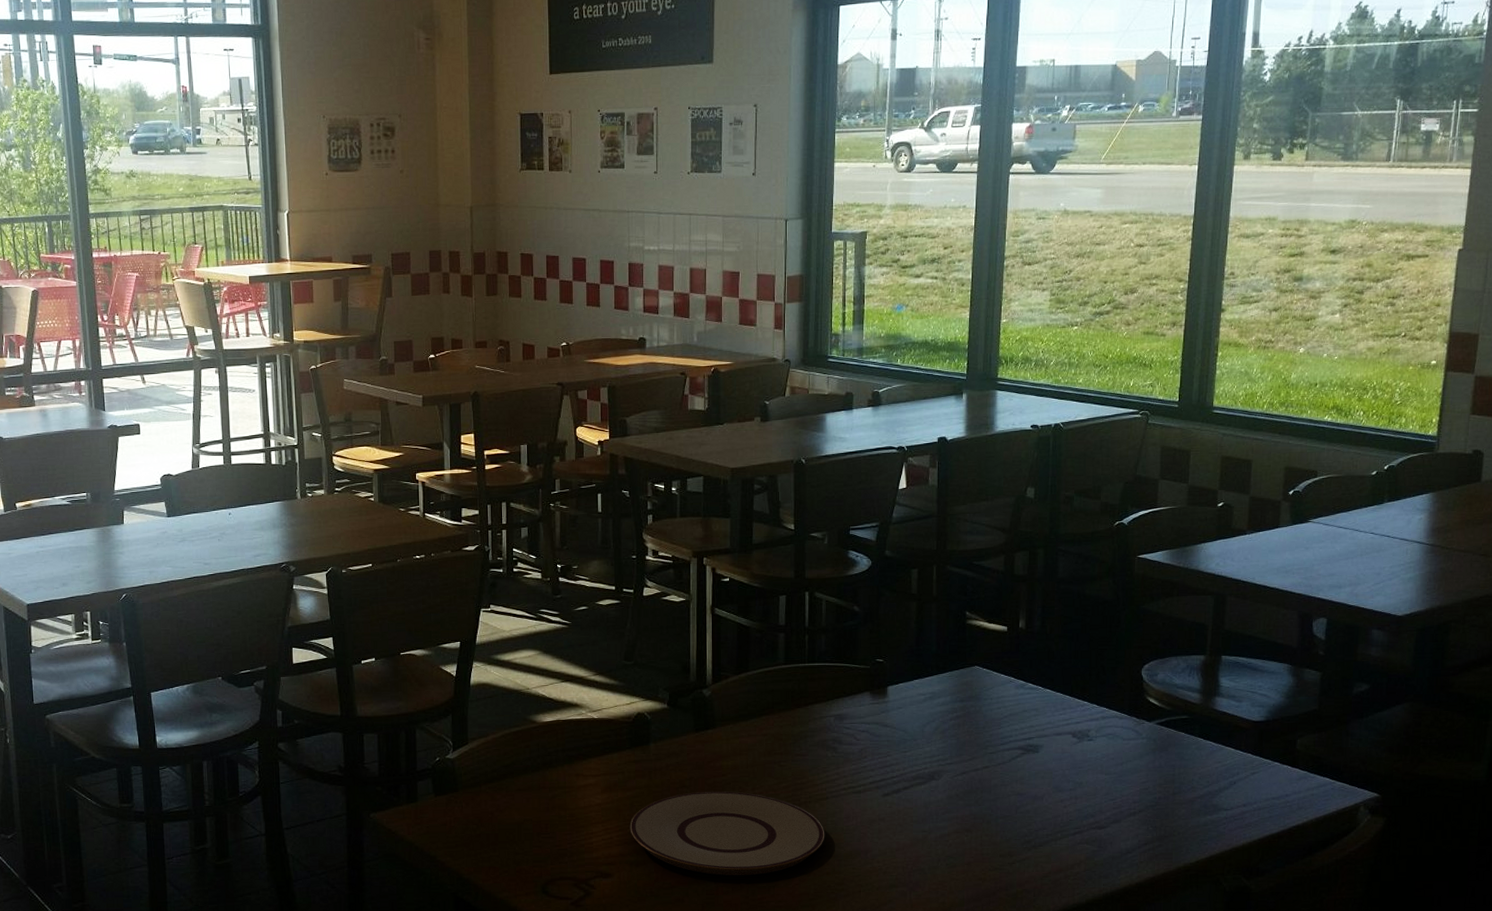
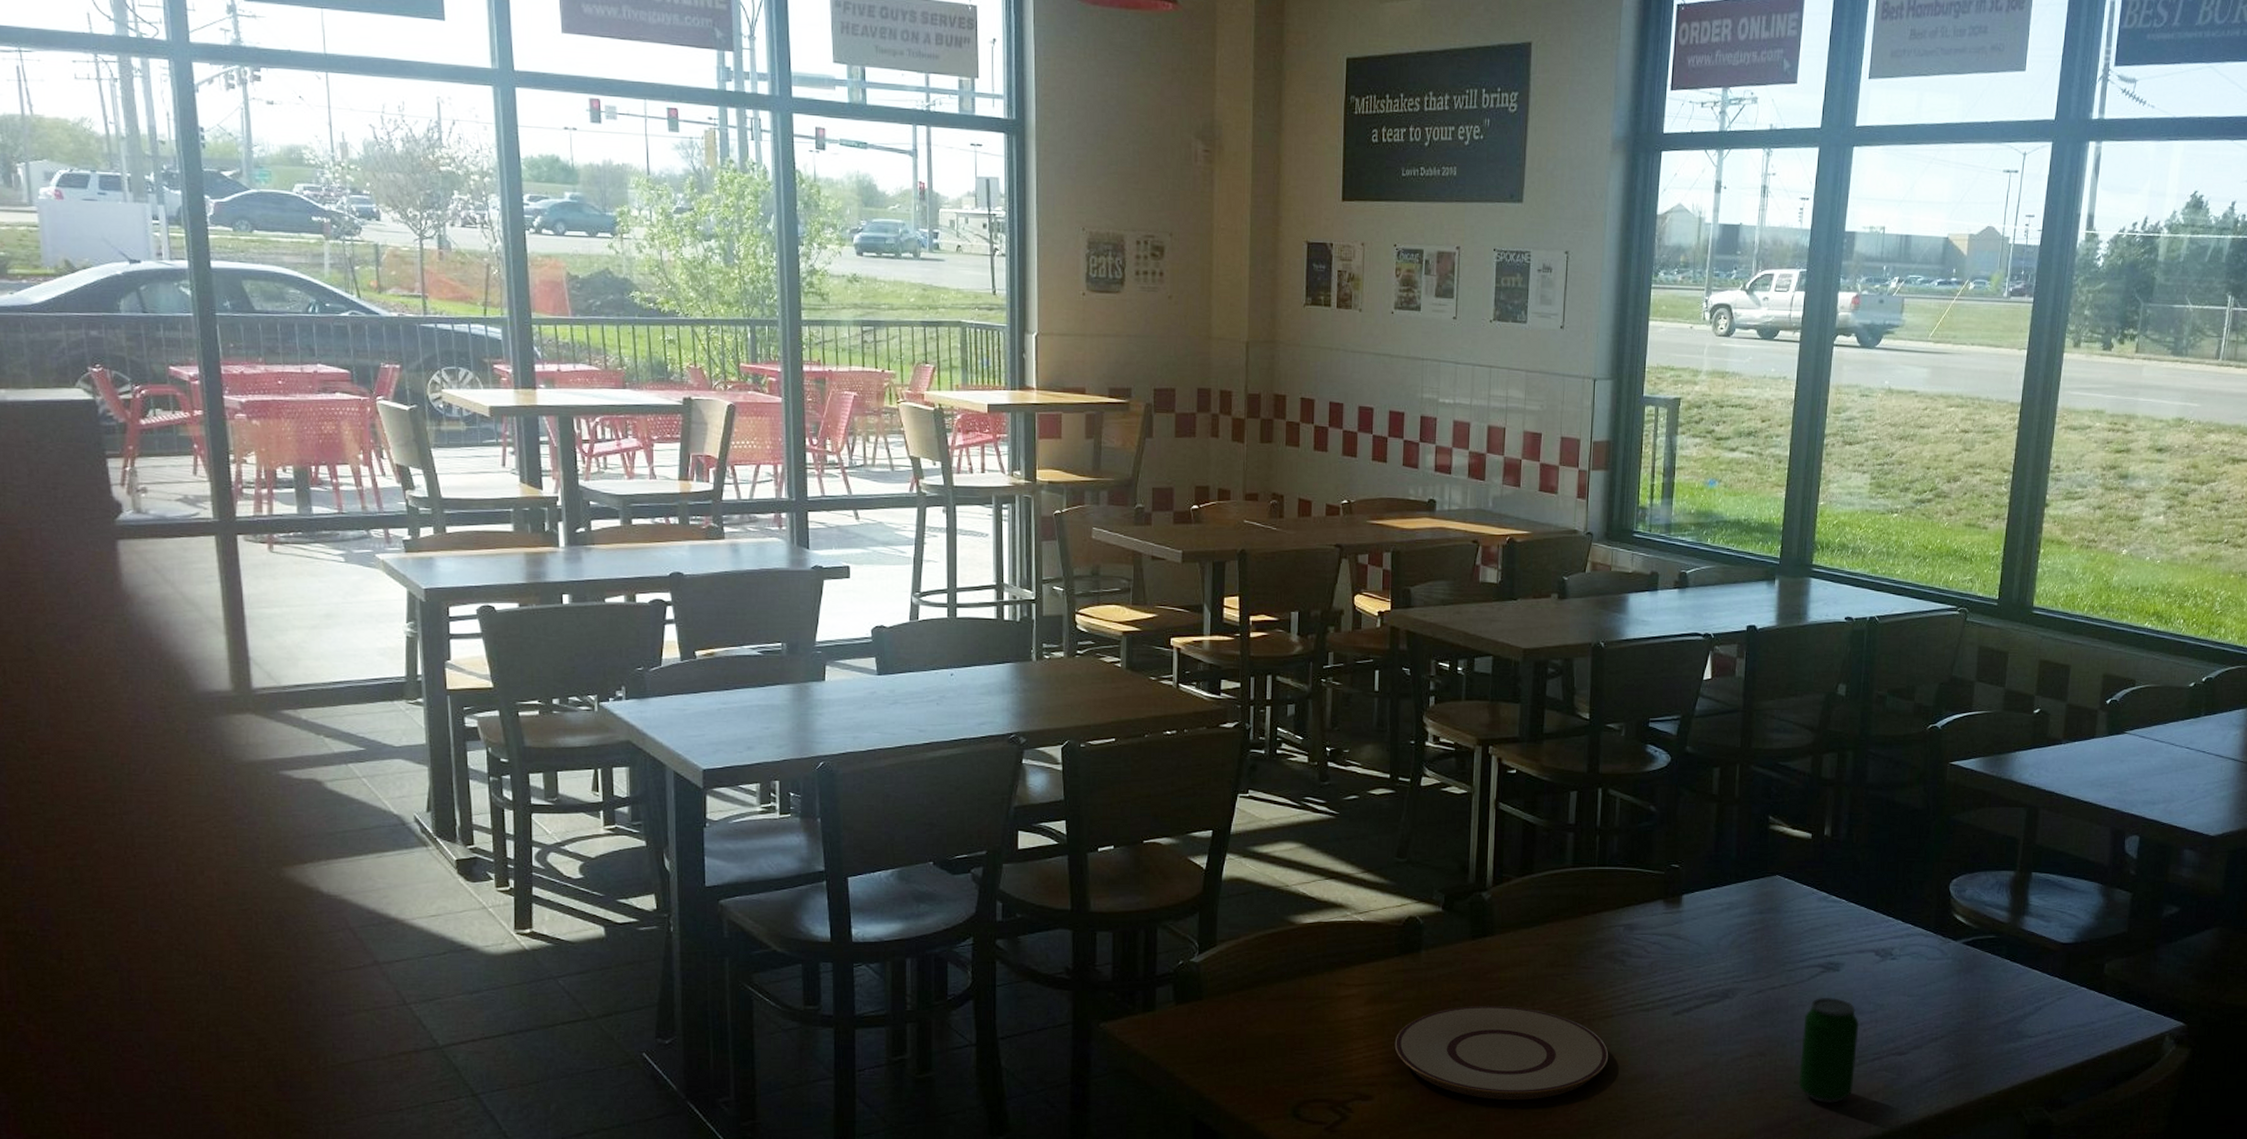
beverage can: none [1004,776,1060,875] -> present [1798,997,1859,1104]

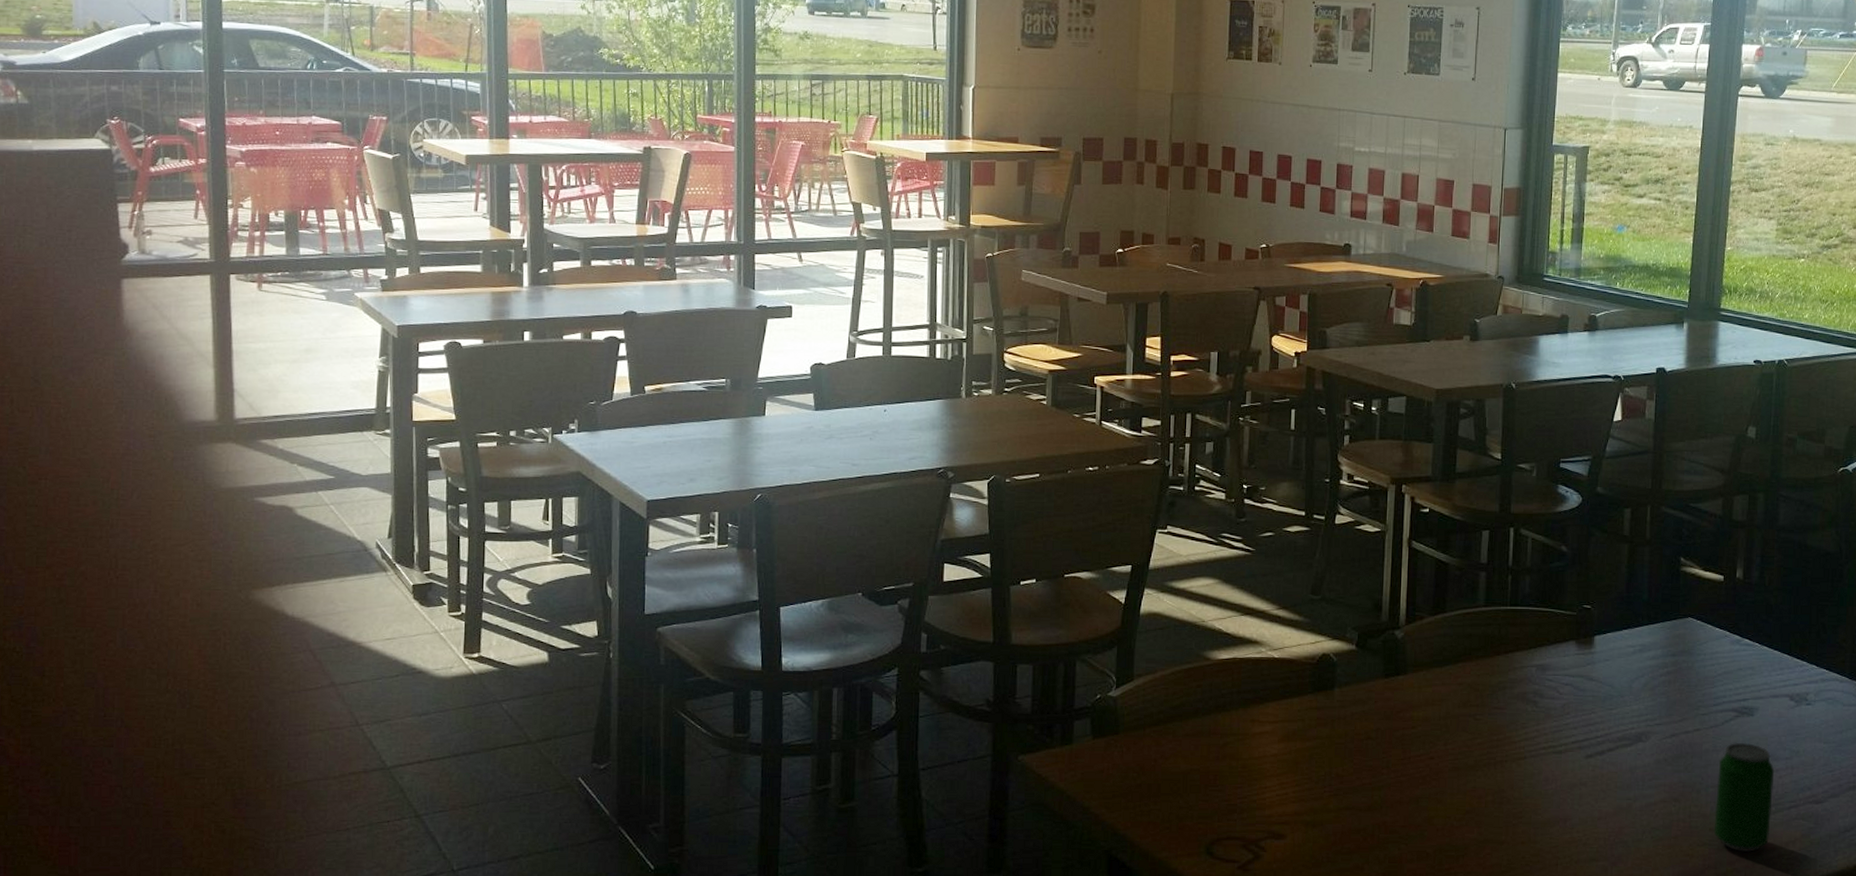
plate: present [1394,1005,1609,1100] -> none [1307,744,1522,842]

